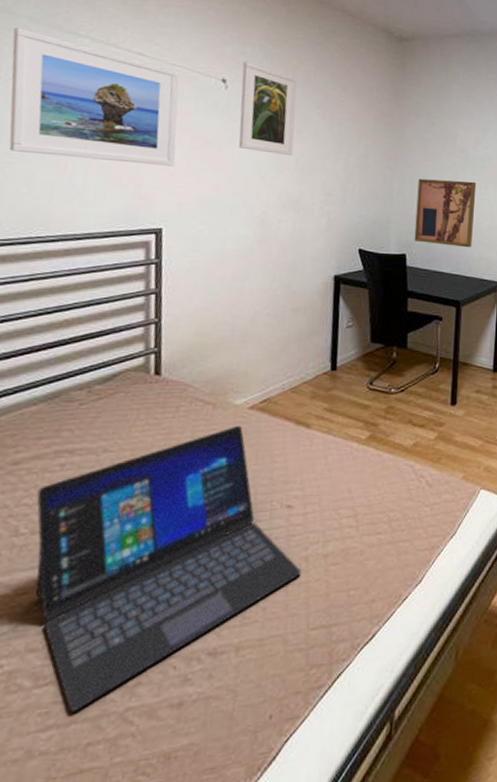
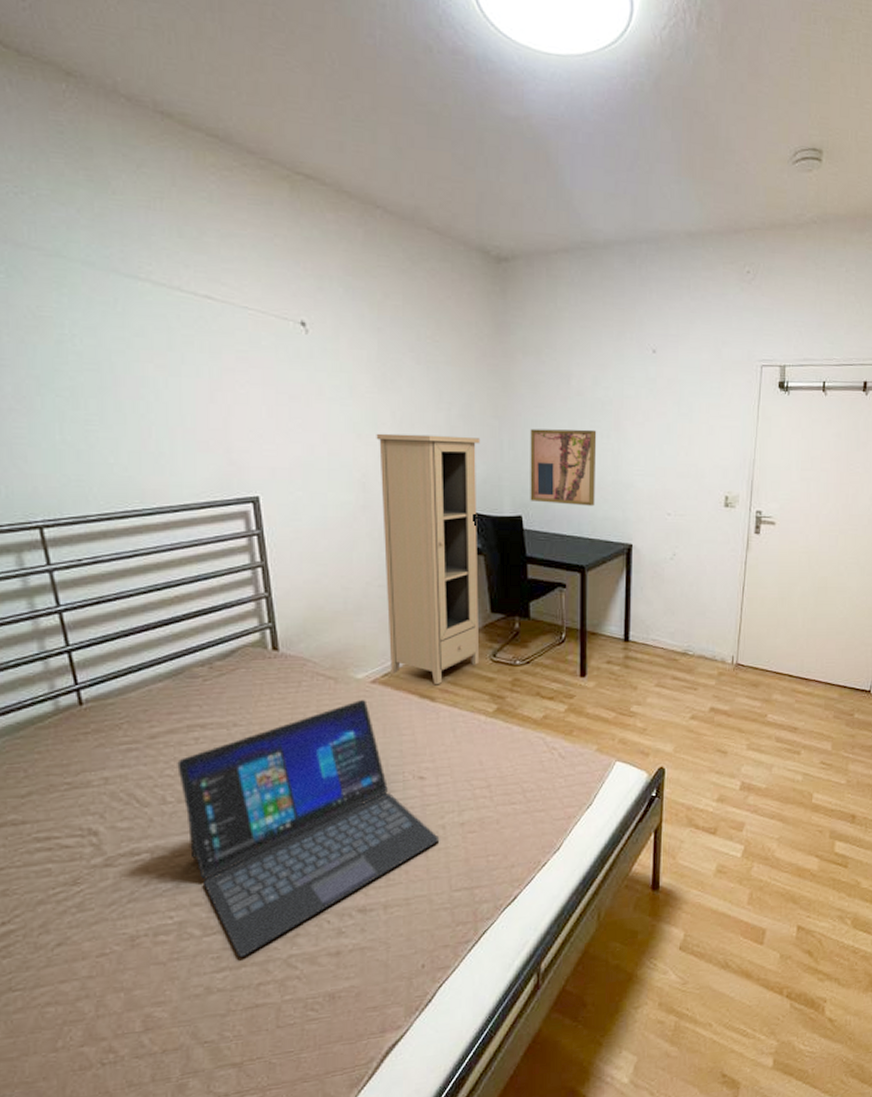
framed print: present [9,27,179,166] -> none [69,274,263,427]
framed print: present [238,61,297,155] -> none [322,298,388,408]
cupboard: none [269,176,374,412] -> present [376,433,481,685]

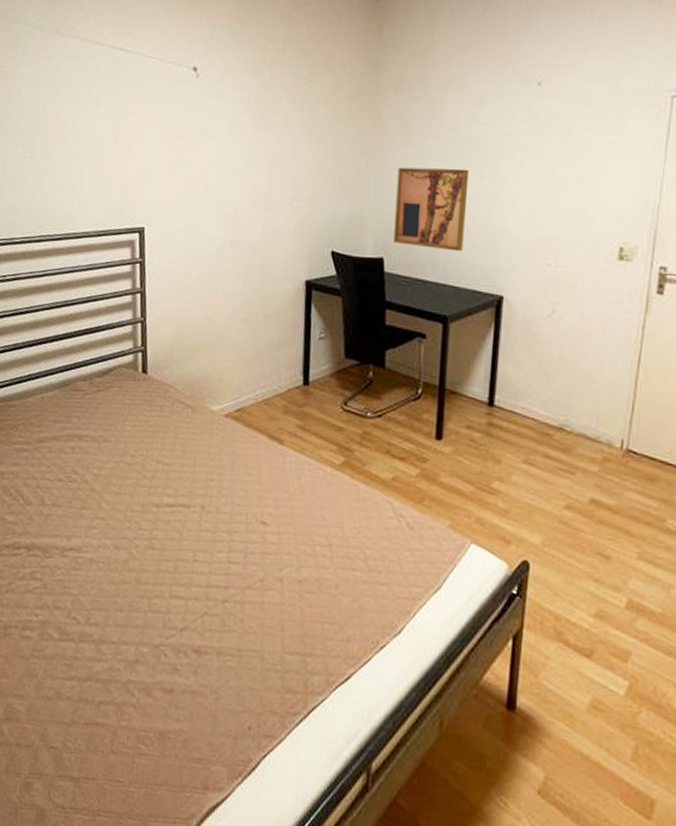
laptop: present [177,699,440,958] -> none [56,431,277,671]
cupboard: present [376,433,481,685] -> none [243,170,347,428]

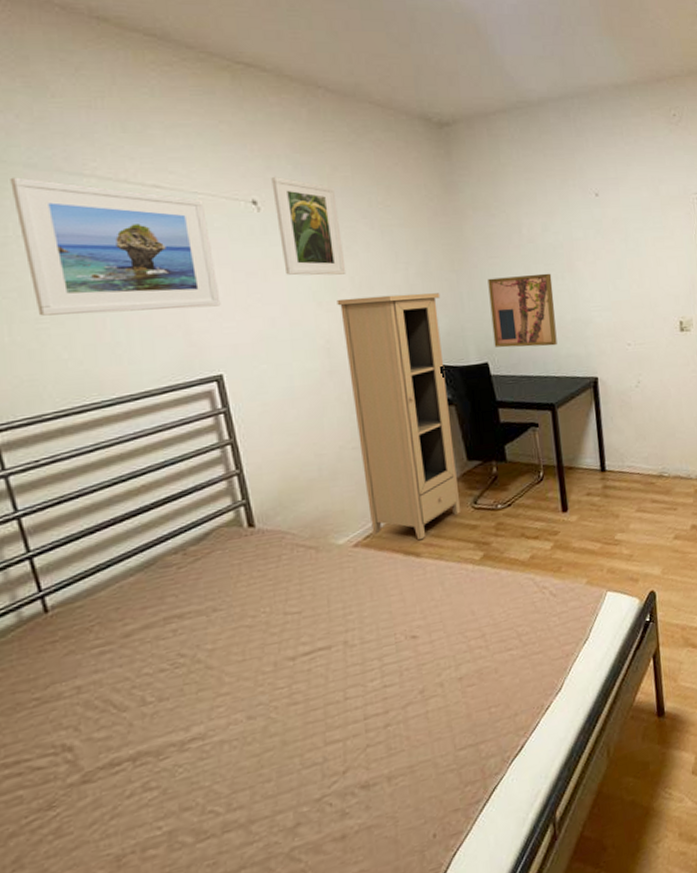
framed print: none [22,36,155,164] -> present [10,177,221,316]
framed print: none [210,45,265,146] -> present [271,176,347,276]
cupboard: none [243,170,347,428] -> present [336,293,461,541]

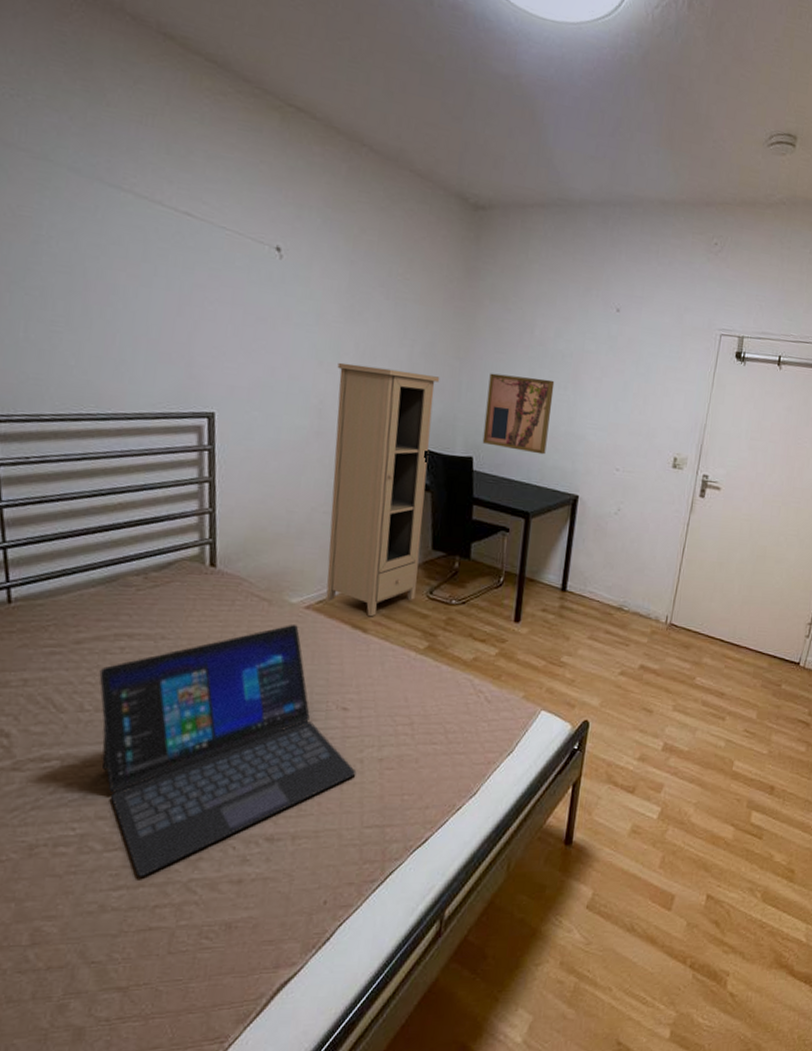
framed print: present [10,177,221,316] -> none [52,178,230,345]
laptop: none [155,564,439,860] -> present [99,623,357,877]
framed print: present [271,176,347,276] -> none [294,226,358,339]

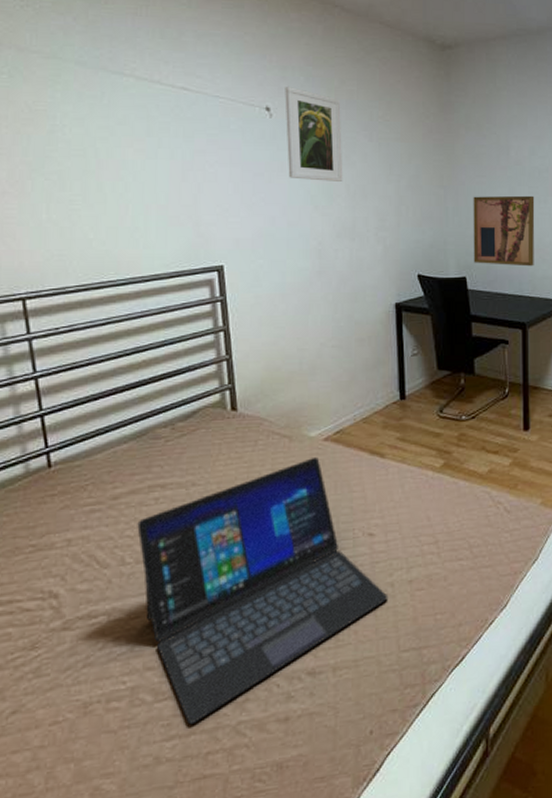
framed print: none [294,226,358,339] -> present [285,86,343,181]
cupboard: present [326,362,440,617] -> none [332,204,427,442]

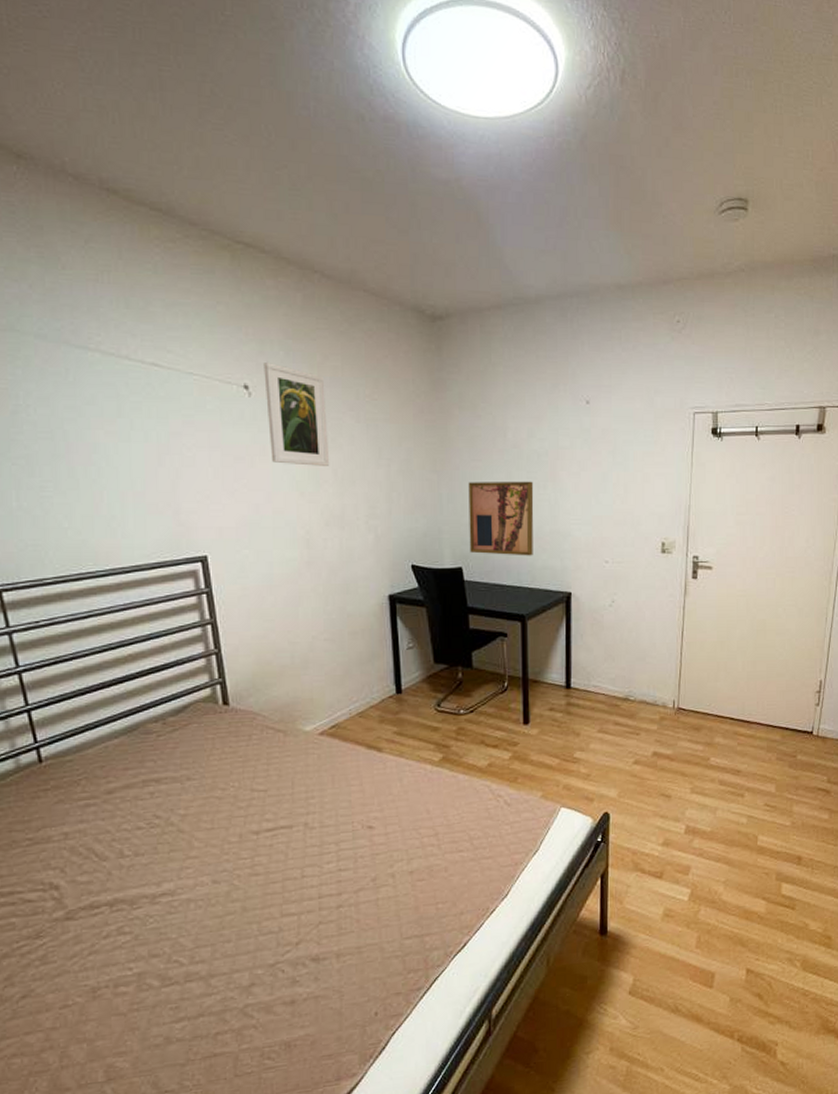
laptop: present [137,456,388,725] -> none [133,751,390,1008]

